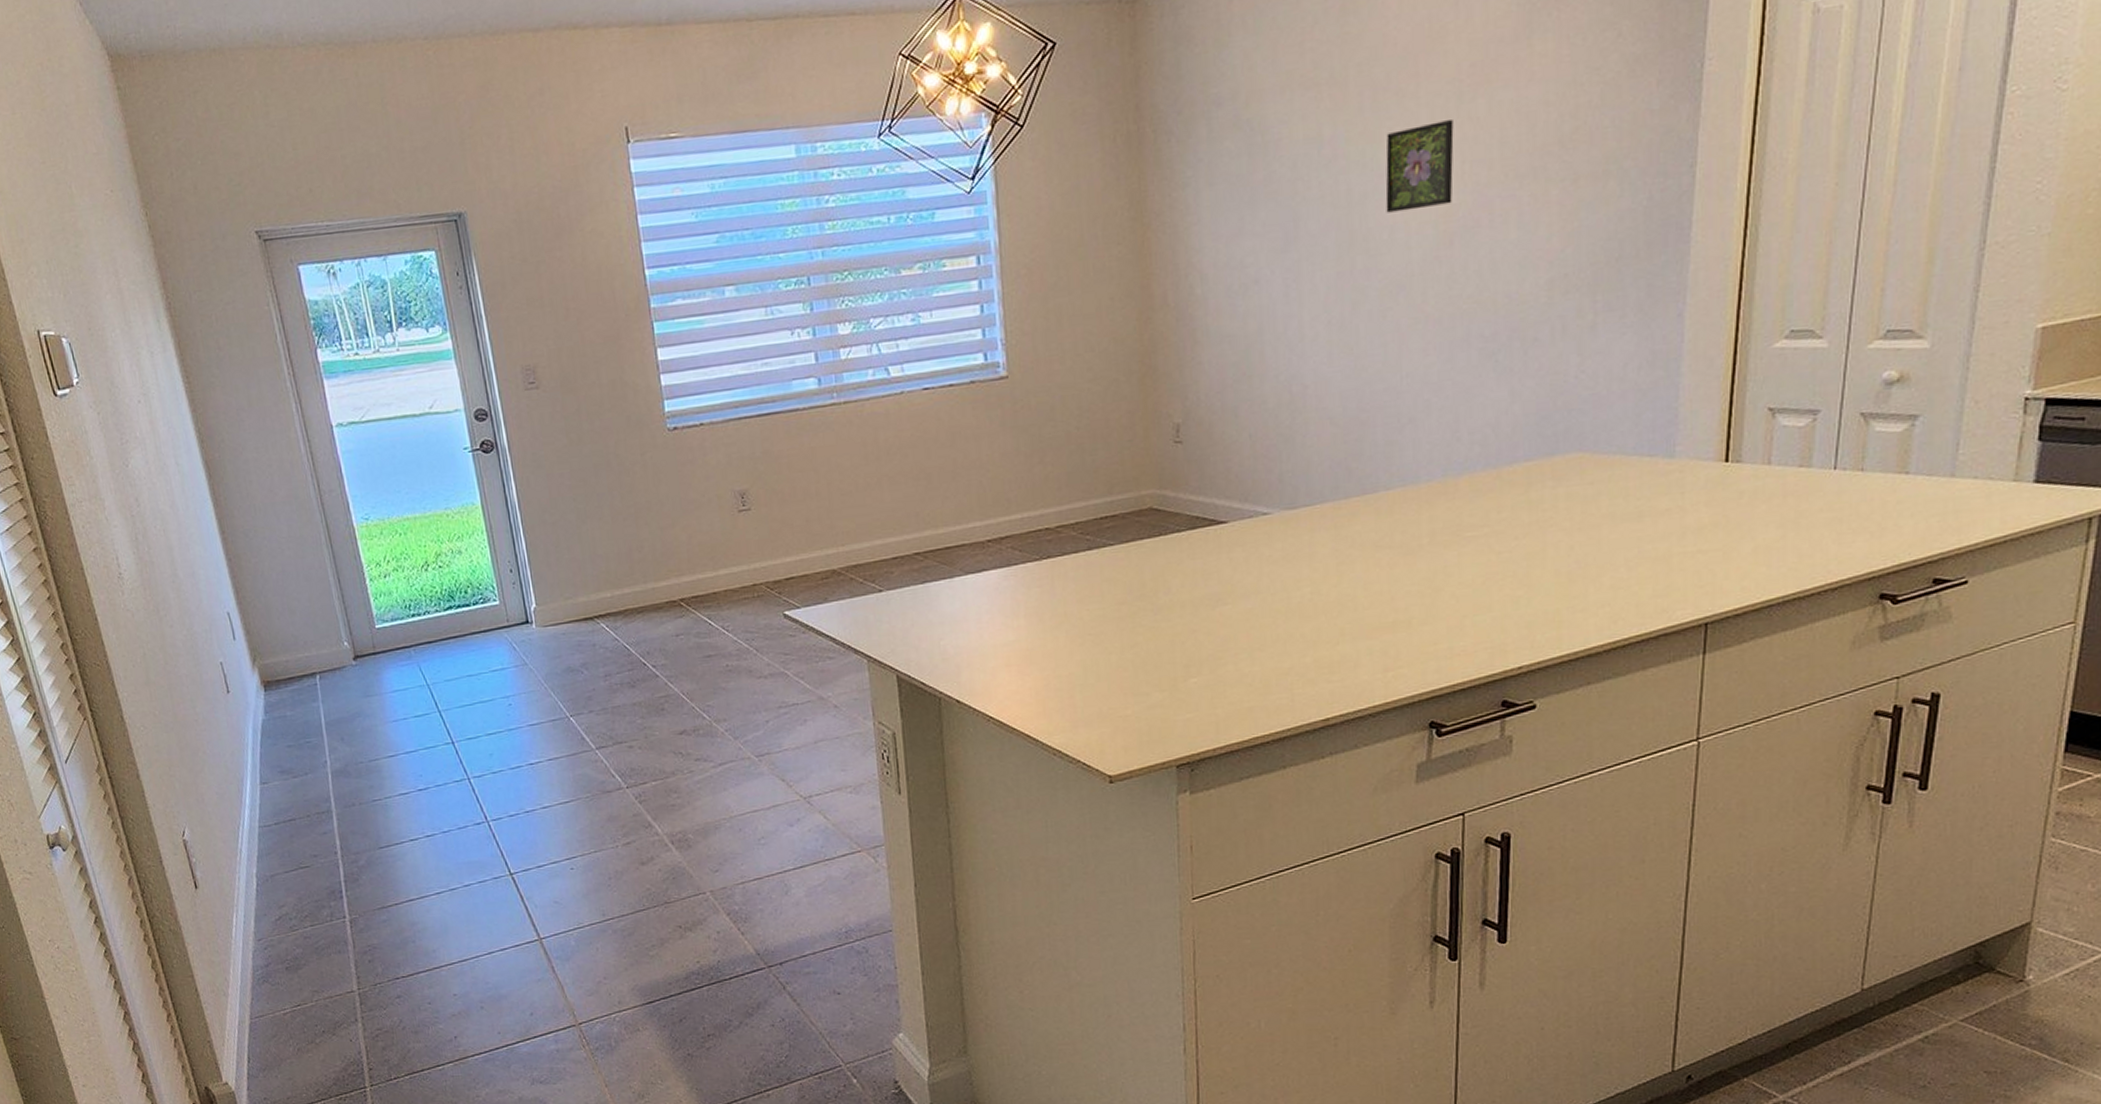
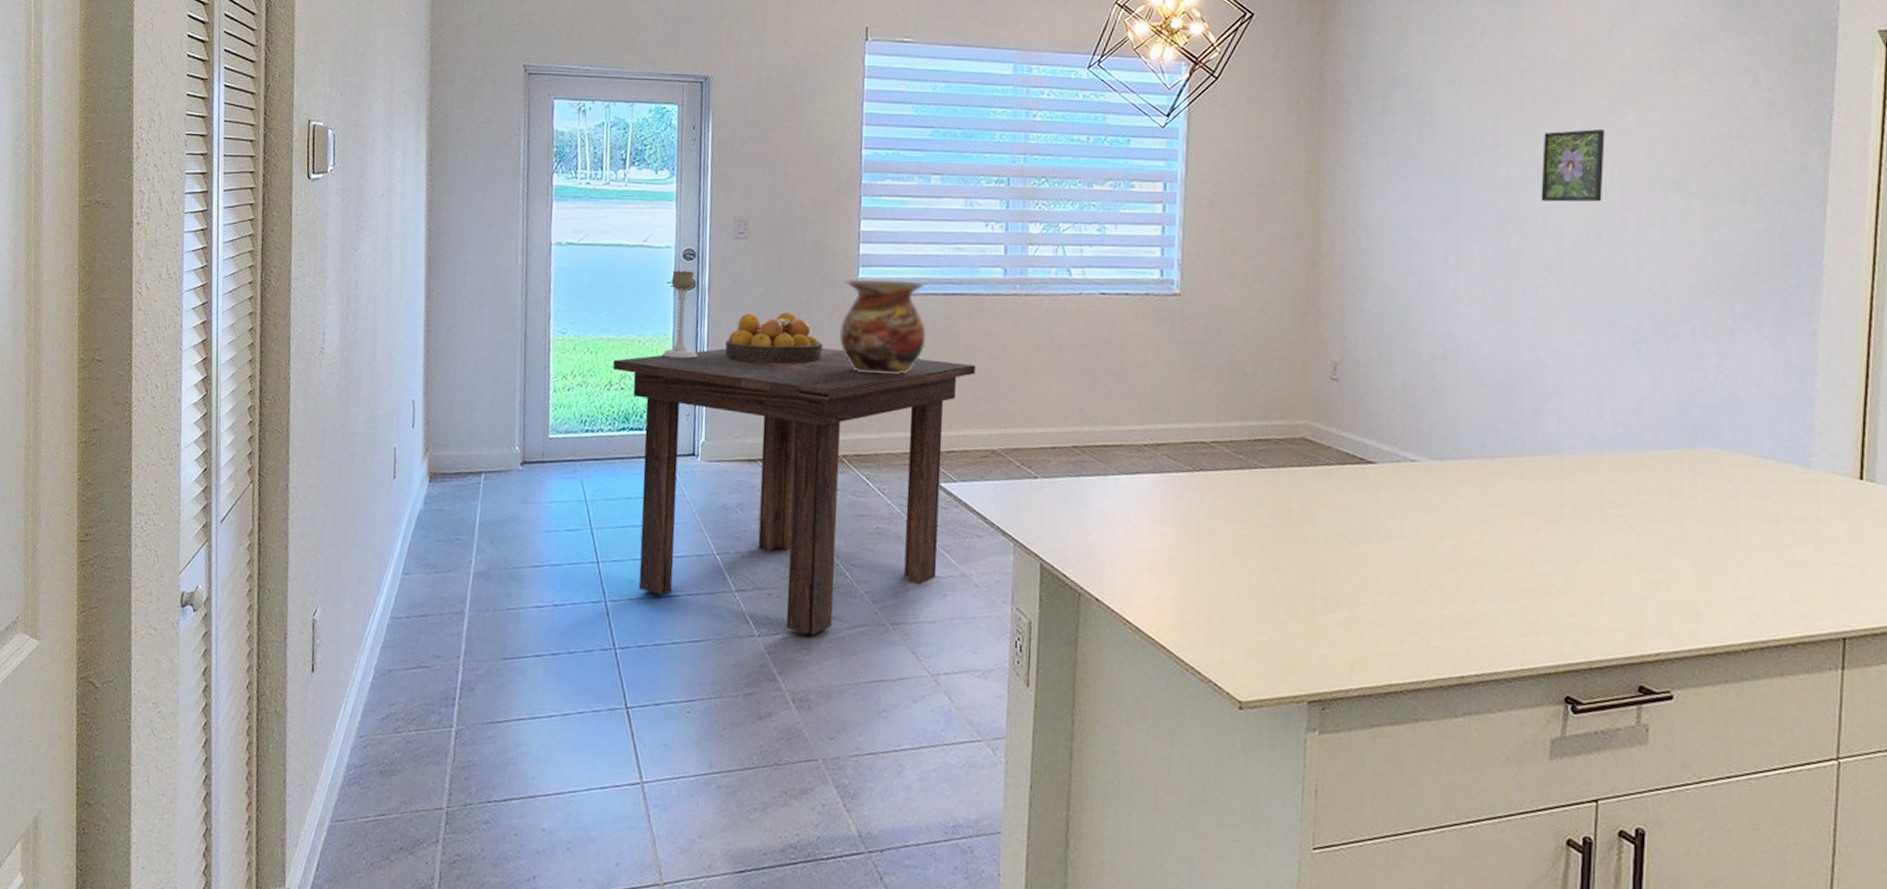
dining table: none [424,485,803,779] -> present [612,348,976,635]
candle holder: none [466,432,512,528] -> present [661,270,698,359]
fruit bowl: none [538,460,641,520] -> present [725,312,823,364]
vase: none [651,407,747,512] -> present [838,279,926,375]

